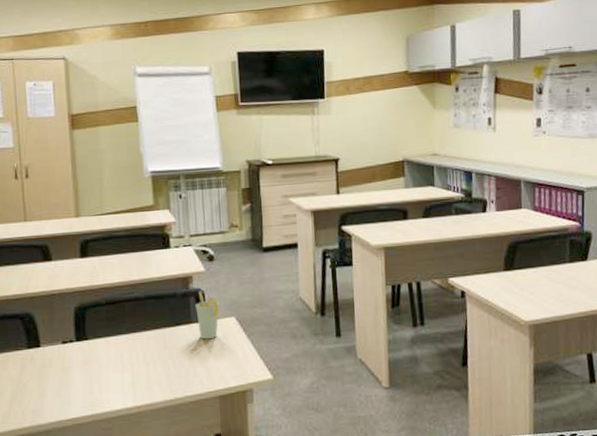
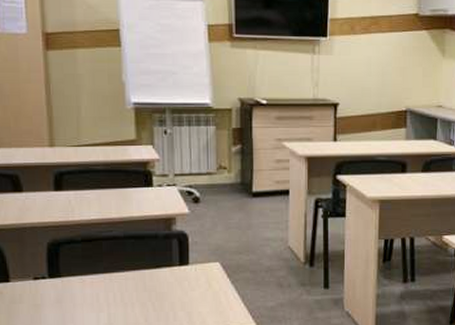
cup: present [195,291,219,340] -> none [178,233,203,284]

